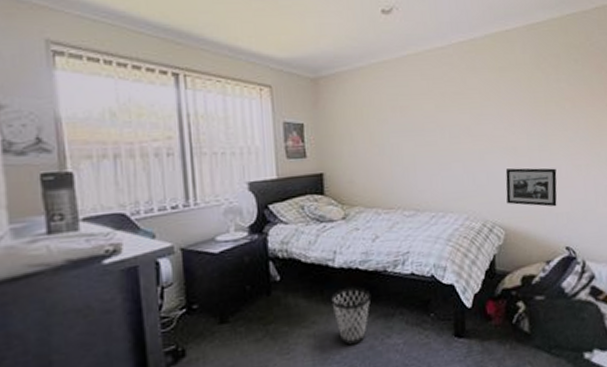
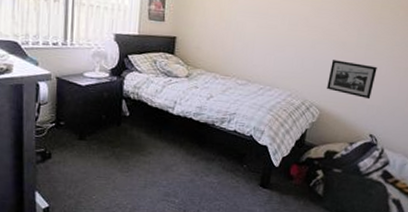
wastebasket: present [331,286,372,346] -> none [166,131,199,176]

